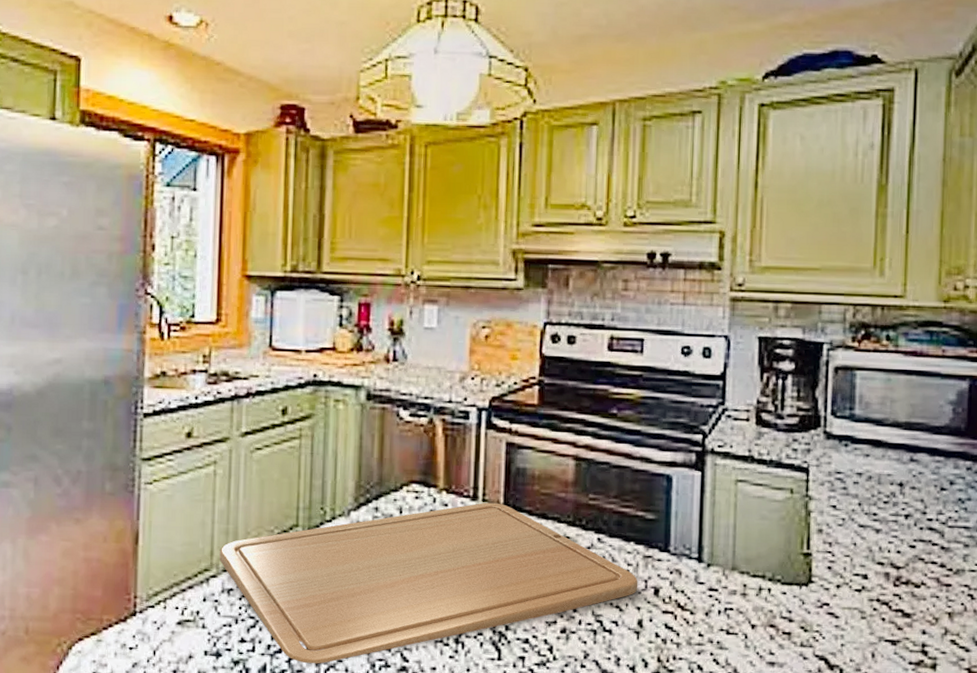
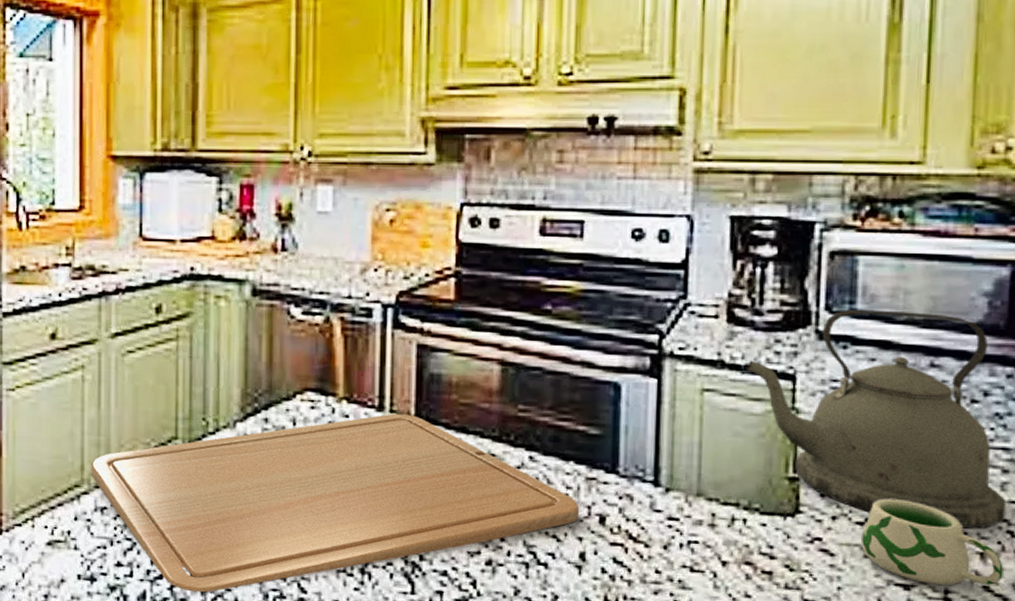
kettle: none [770,414,968,593] -> present [746,309,1007,529]
mug: none [858,569,966,641] -> present [860,498,1003,586]

